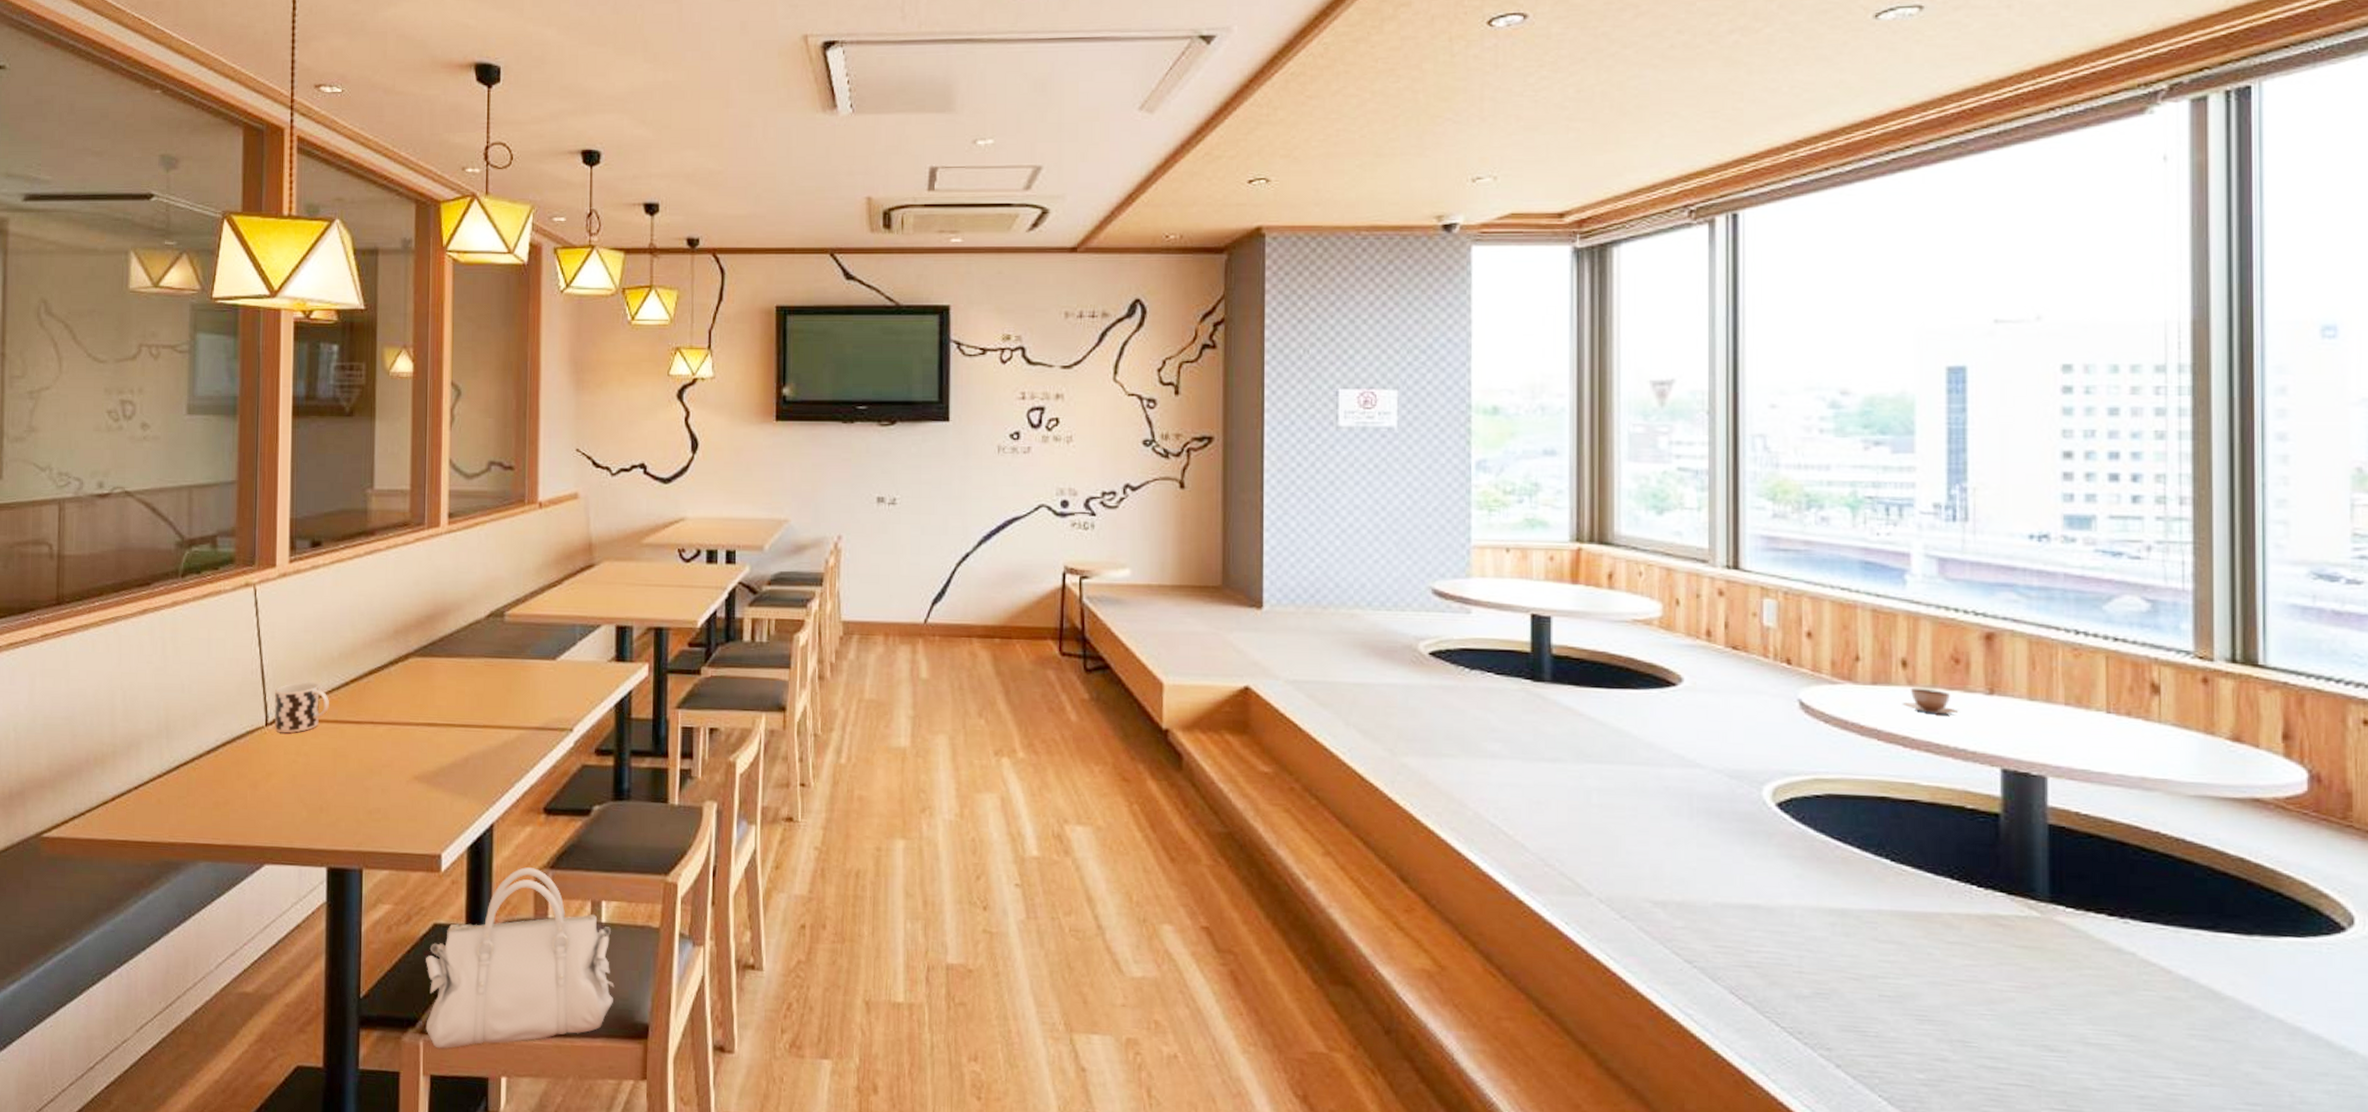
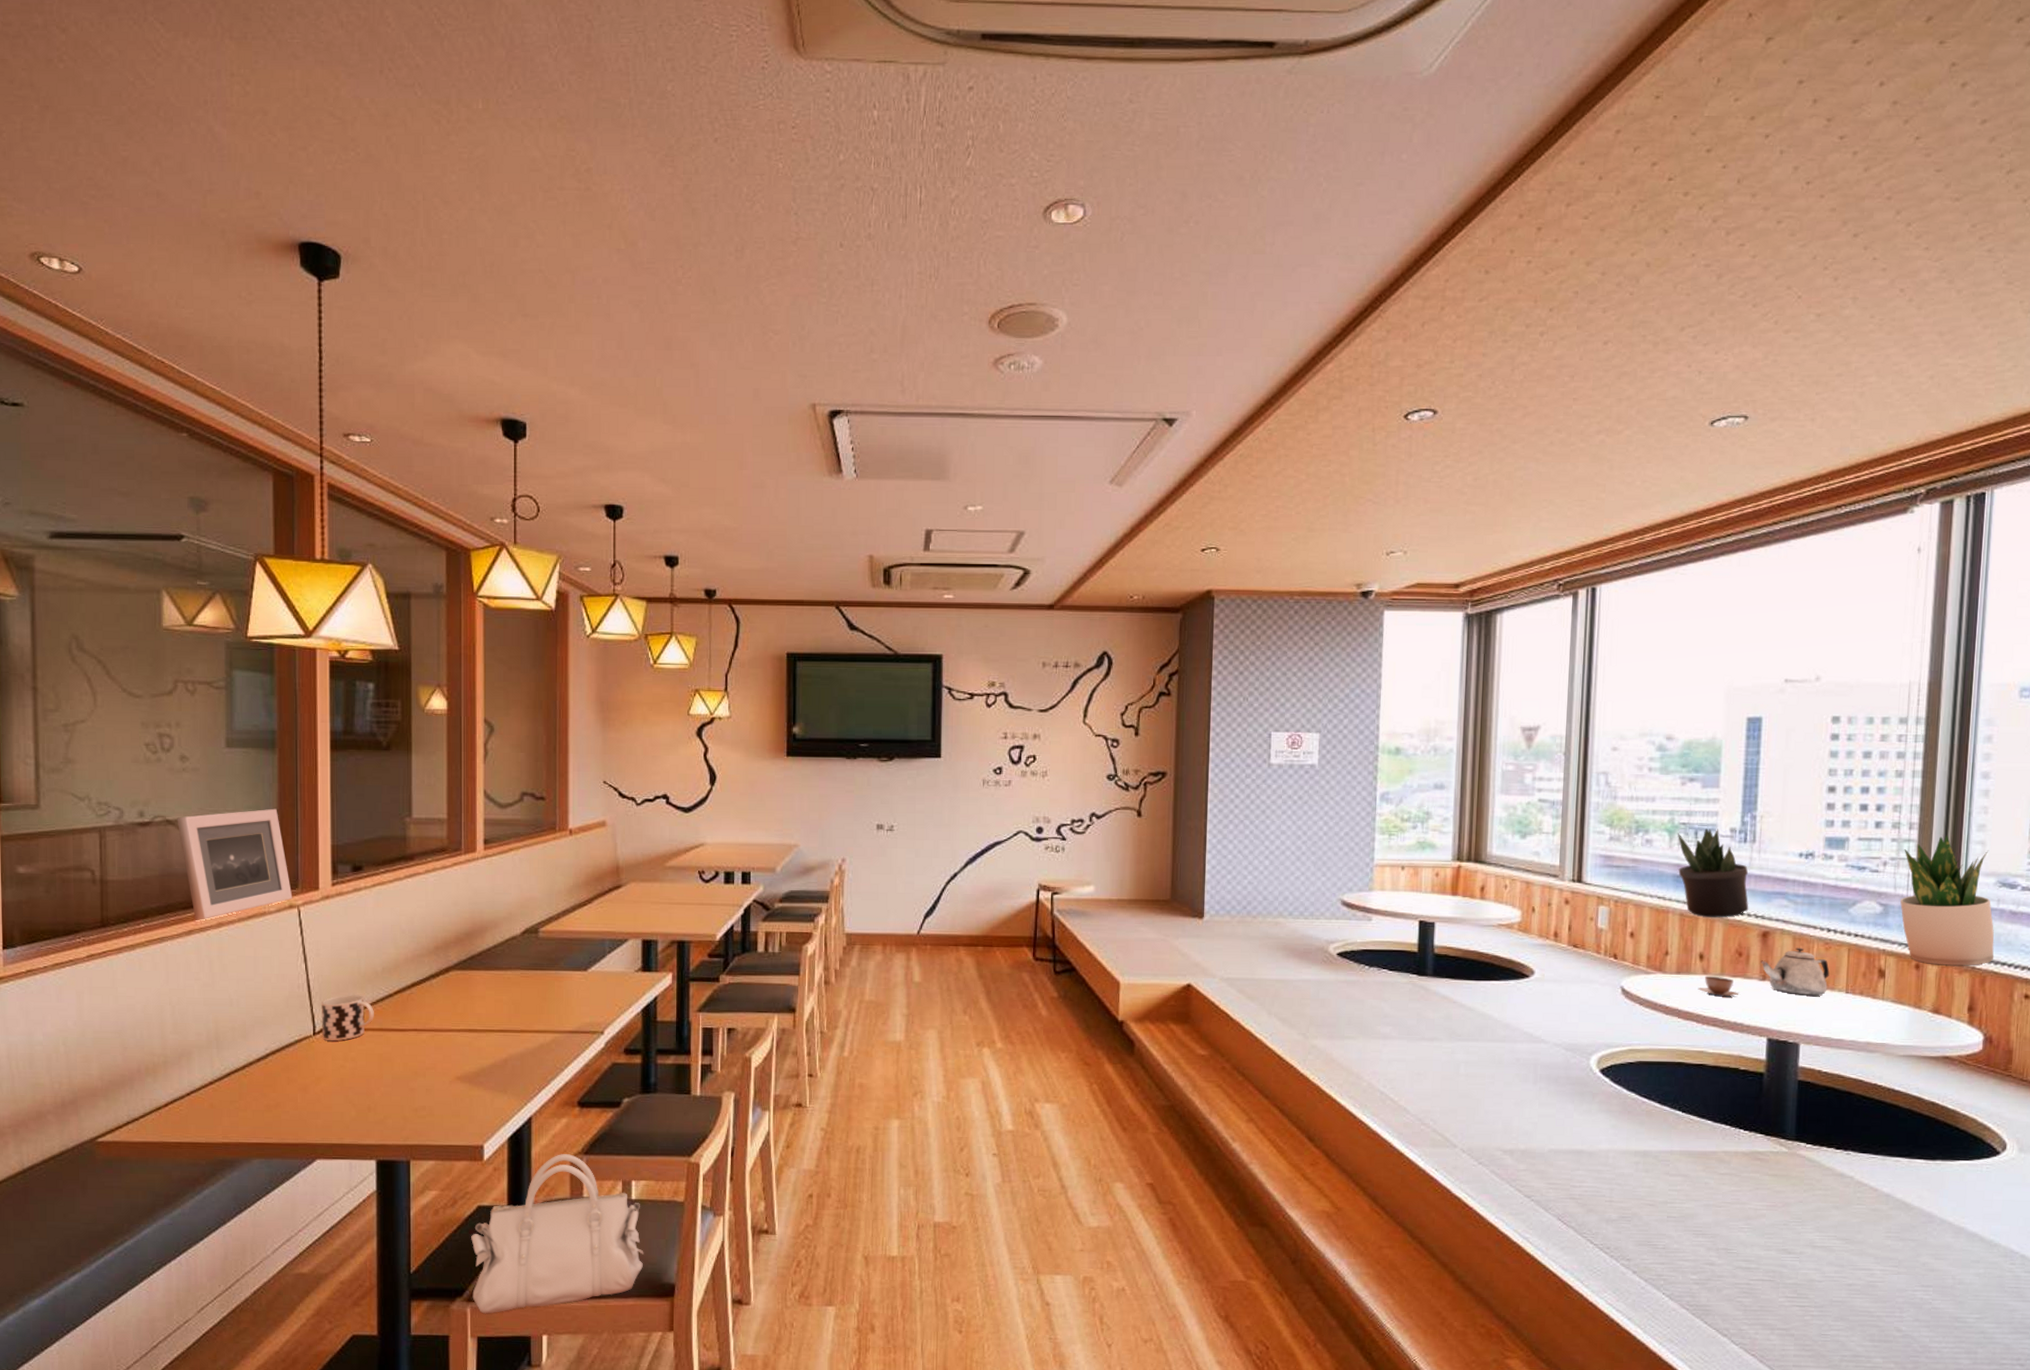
picture frame: none [136,479,249,599] -> present [177,808,293,920]
planter: none [1862,503,1965,614] -> present [1677,828,1749,917]
teapot: none [1986,654,2082,716] -> present [1761,948,1830,996]
planter: none [2174,513,2315,681] -> present [1900,836,1994,966]

